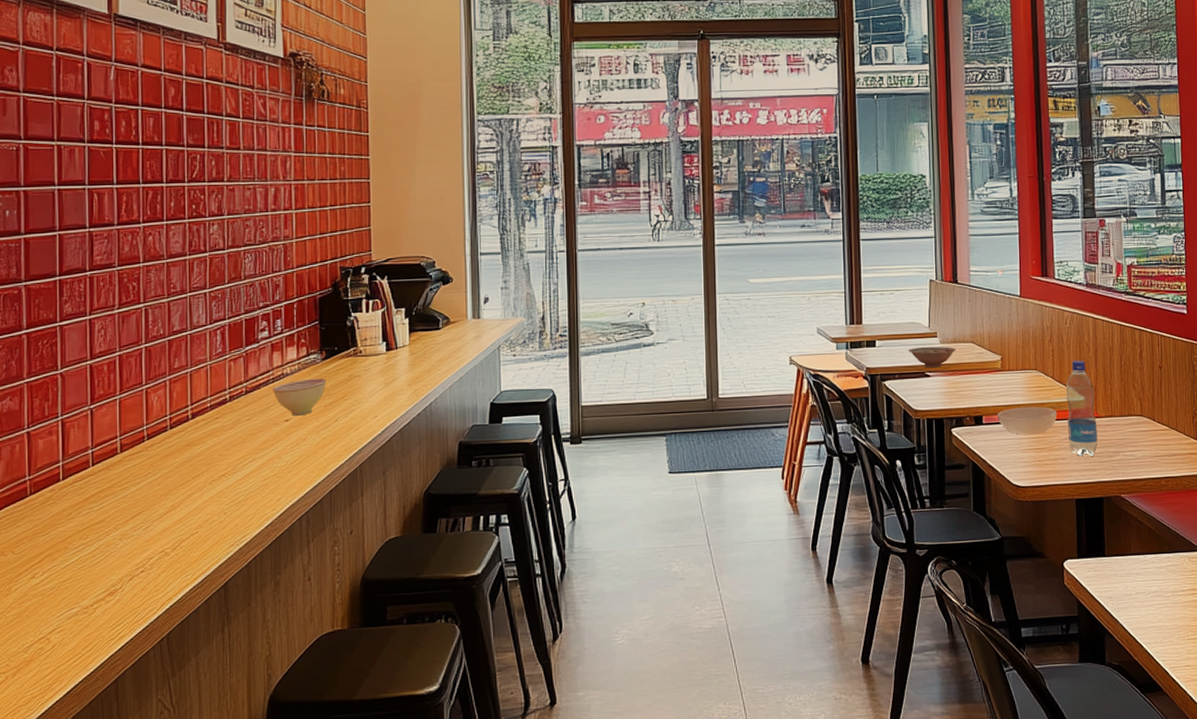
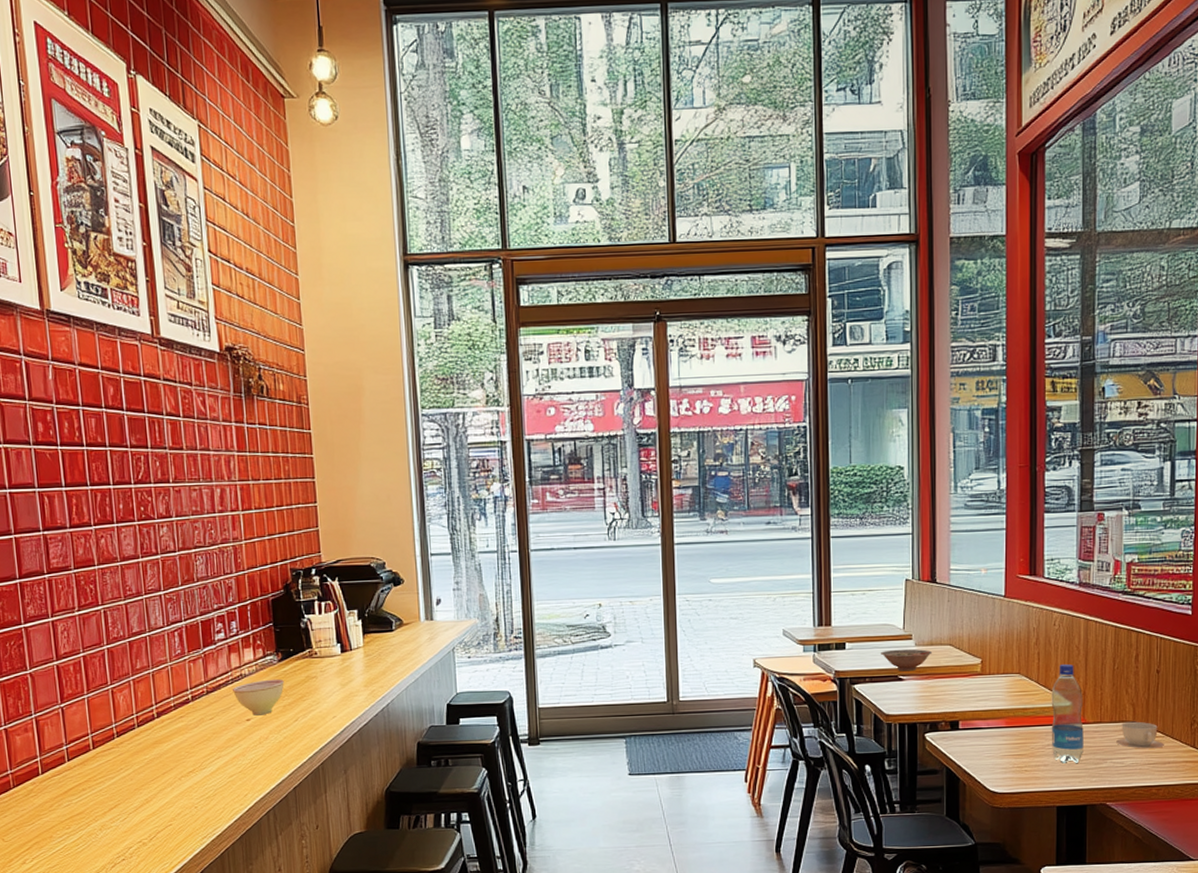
soup bowl: present [997,406,1058,436] -> none [975,711,1041,741]
teacup: none [1126,415,1170,442] -> present [1115,721,1164,749]

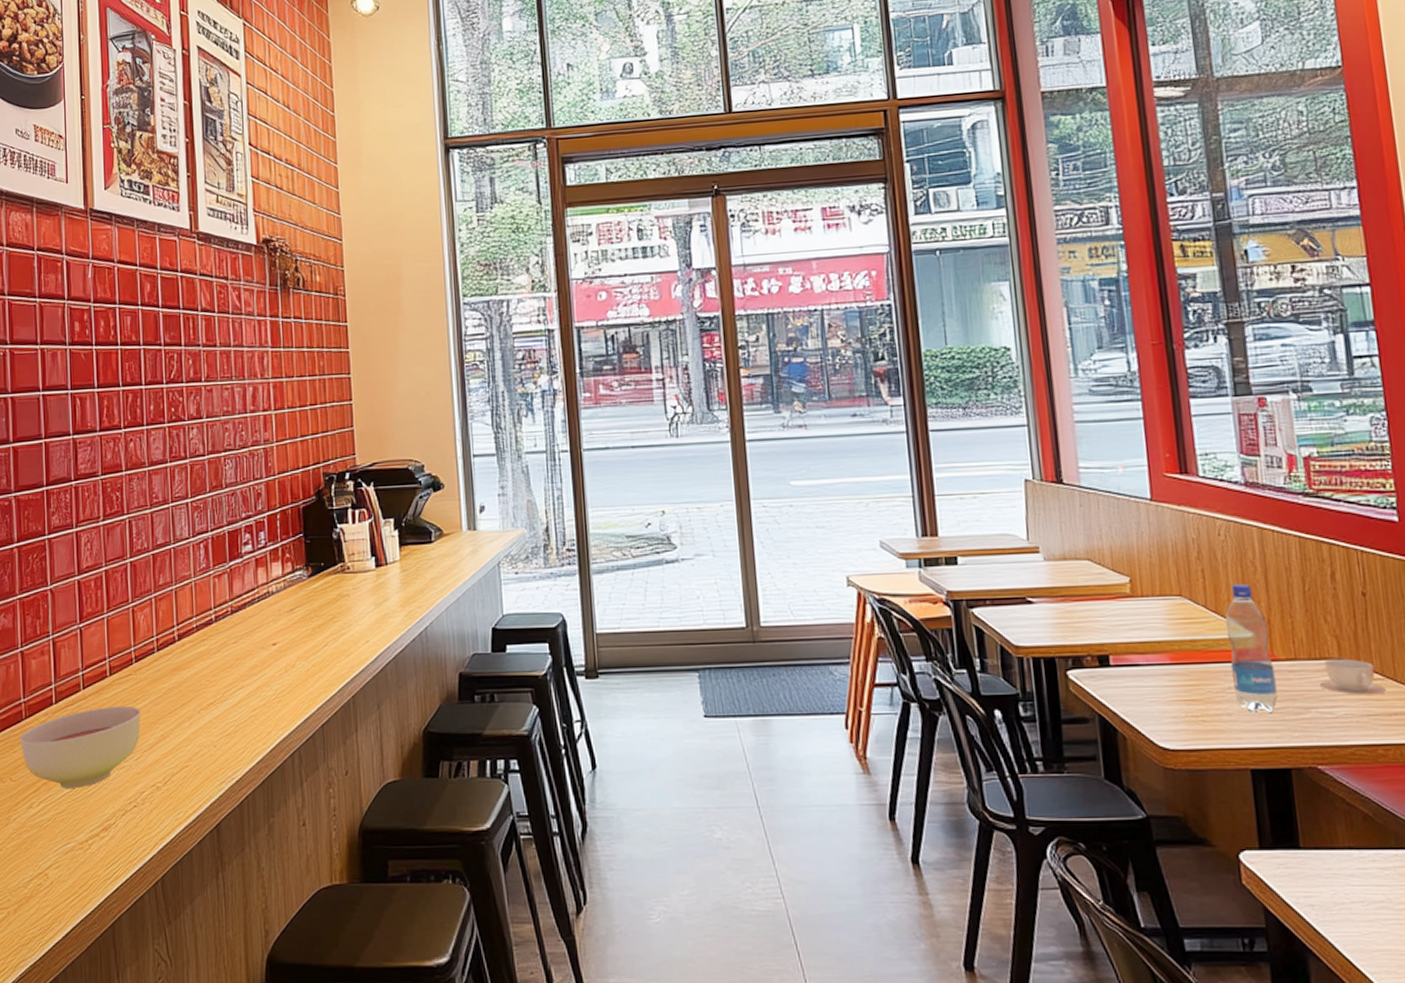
bowl: none [9,775,125,846] -> present [20,705,141,788]
bowl: present [233,679,284,716] -> none [259,597,314,639]
soup bowl: present [881,649,932,671] -> none [1002,564,1066,592]

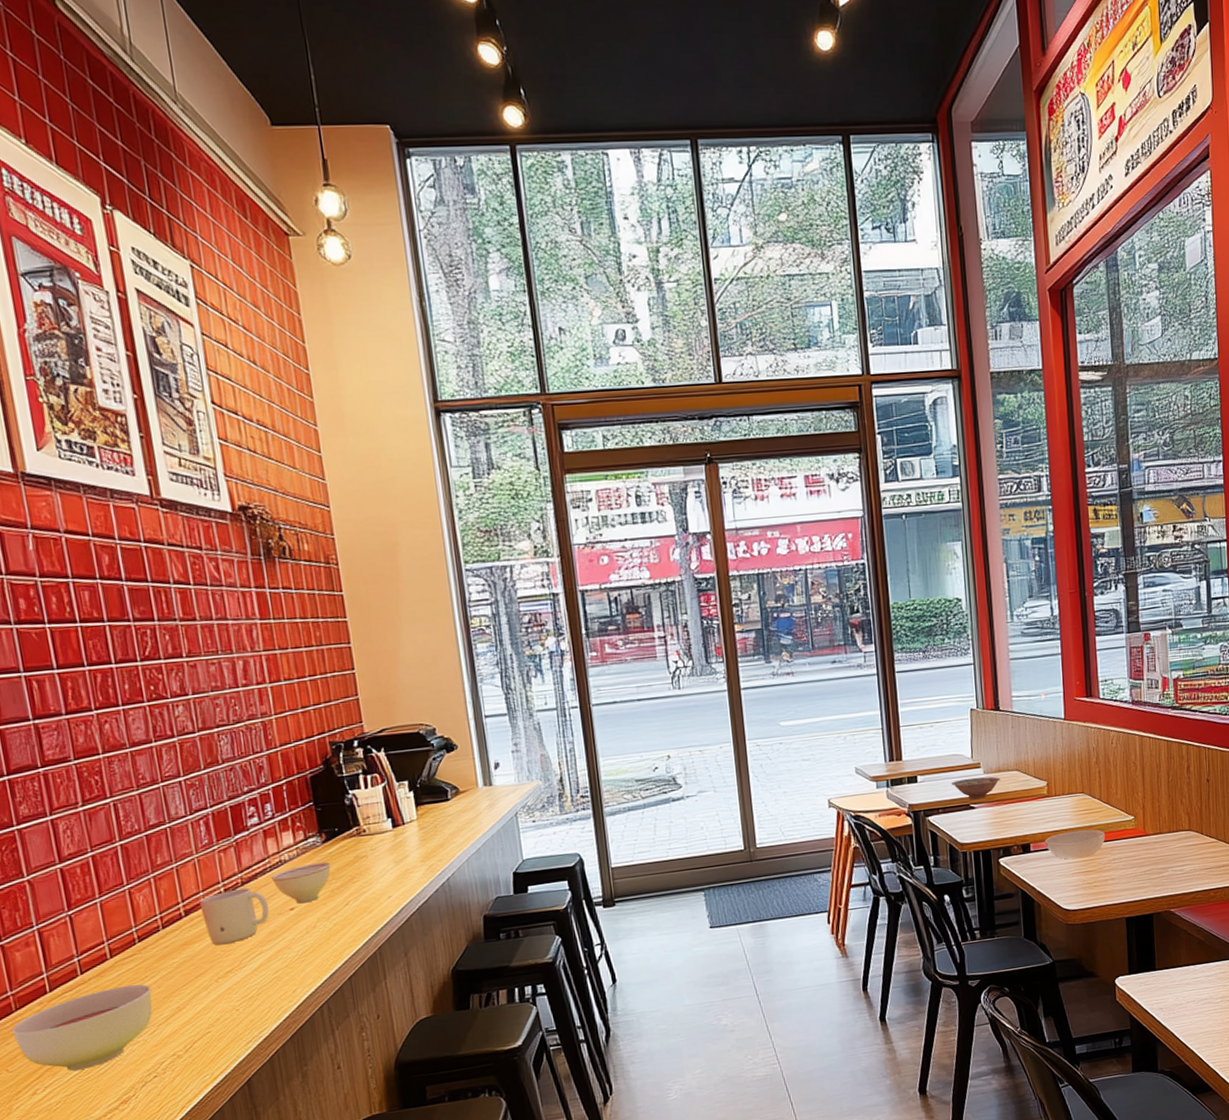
mug: none [192,617,254,675] -> present [199,887,270,946]
bowl: none [259,597,314,639] -> present [272,861,331,904]
soup bowl: none [1002,564,1066,592] -> present [952,776,1000,800]
soup bowl: none [1130,644,1216,682] -> present [1045,829,1106,860]
bottle: present [1225,583,1278,712] -> none [1113,779,1147,876]
teacup: present [1318,658,1386,695] -> none [1174,829,1218,856]

